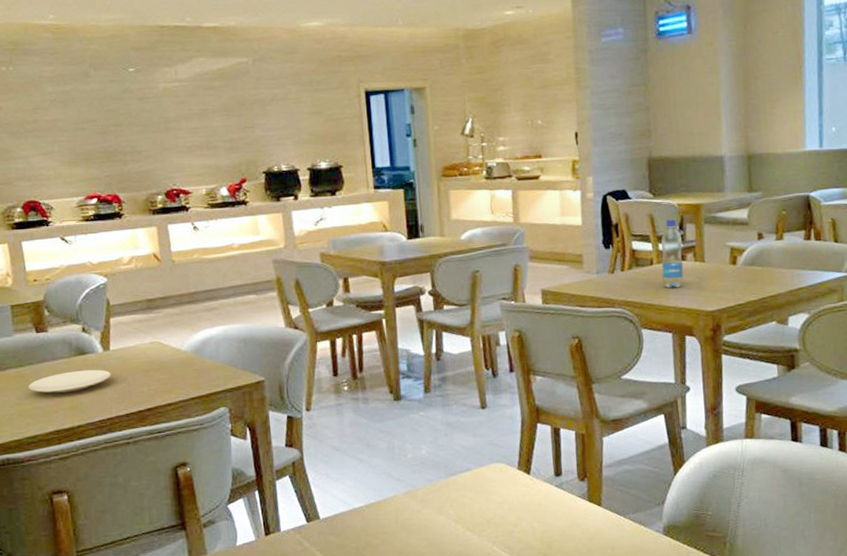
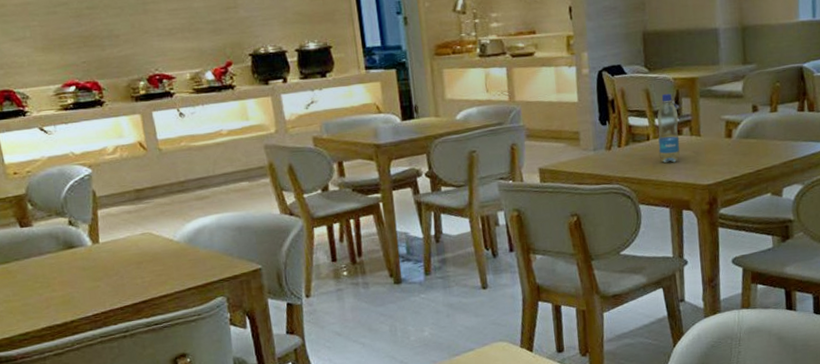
plate: present [28,369,111,394] -> none [15,263,102,289]

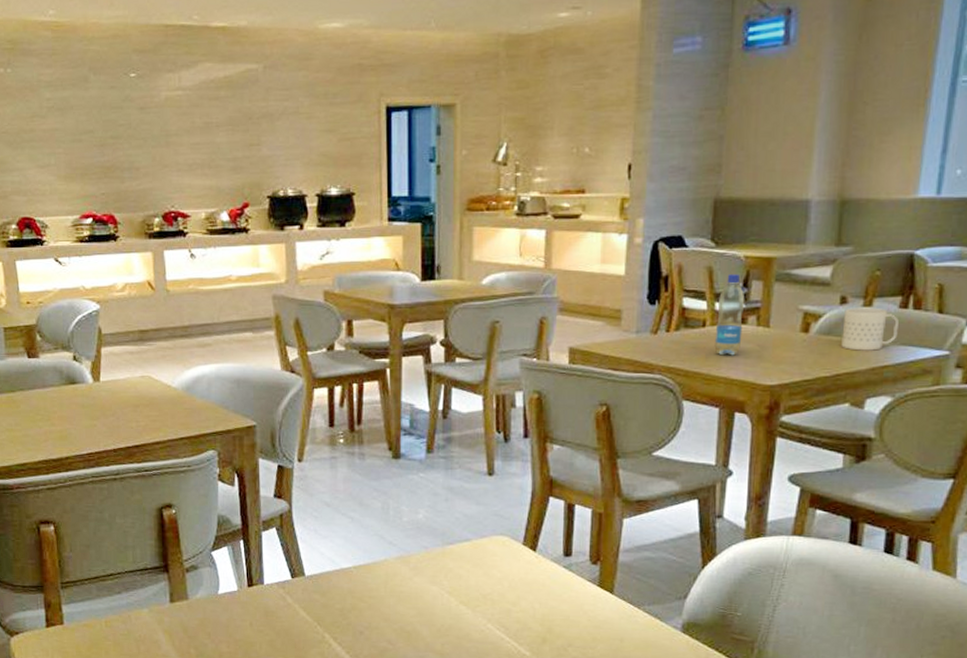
mug: none [757,112,800,150] -> present [841,307,899,352]

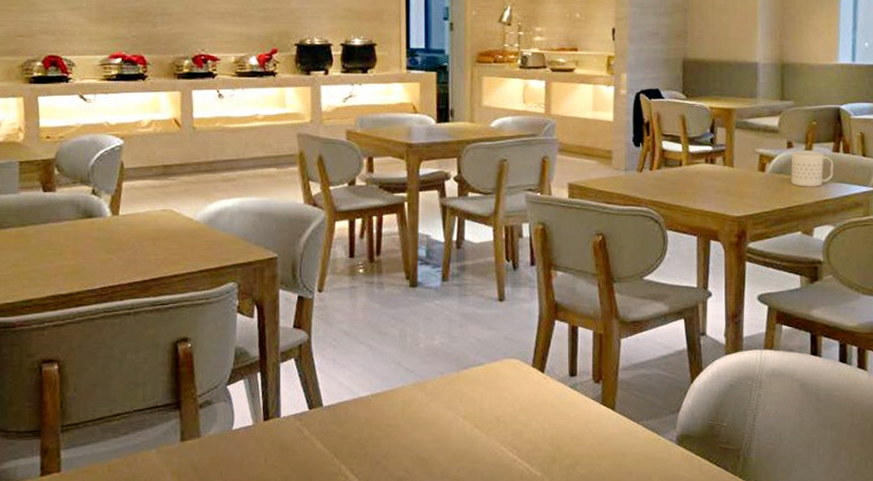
bottle: present [714,274,745,356] -> none [690,122,713,191]

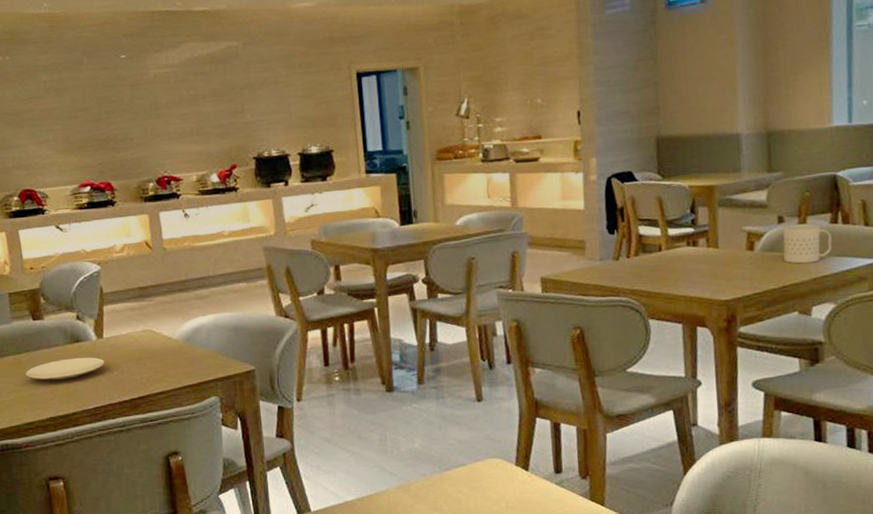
plate: none [28,234,118,257] -> present [25,357,105,381]

